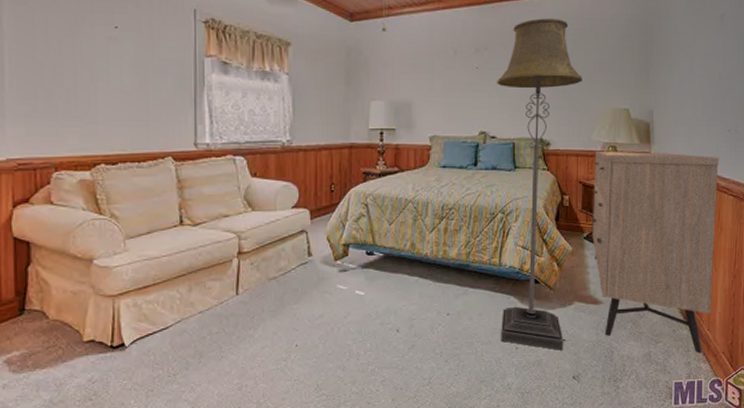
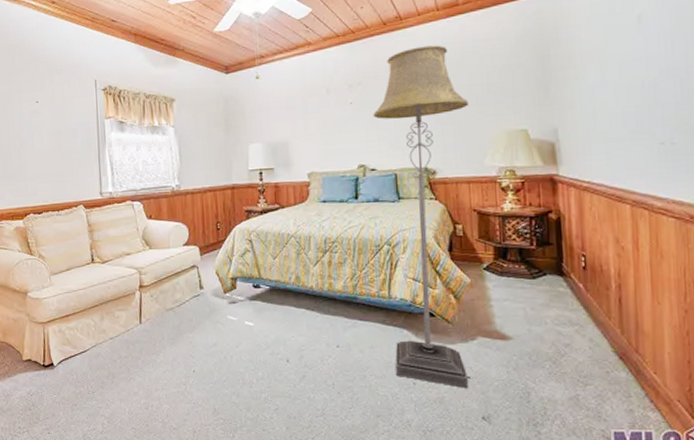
dresser: present [592,151,719,354] -> none [490,173,657,401]

